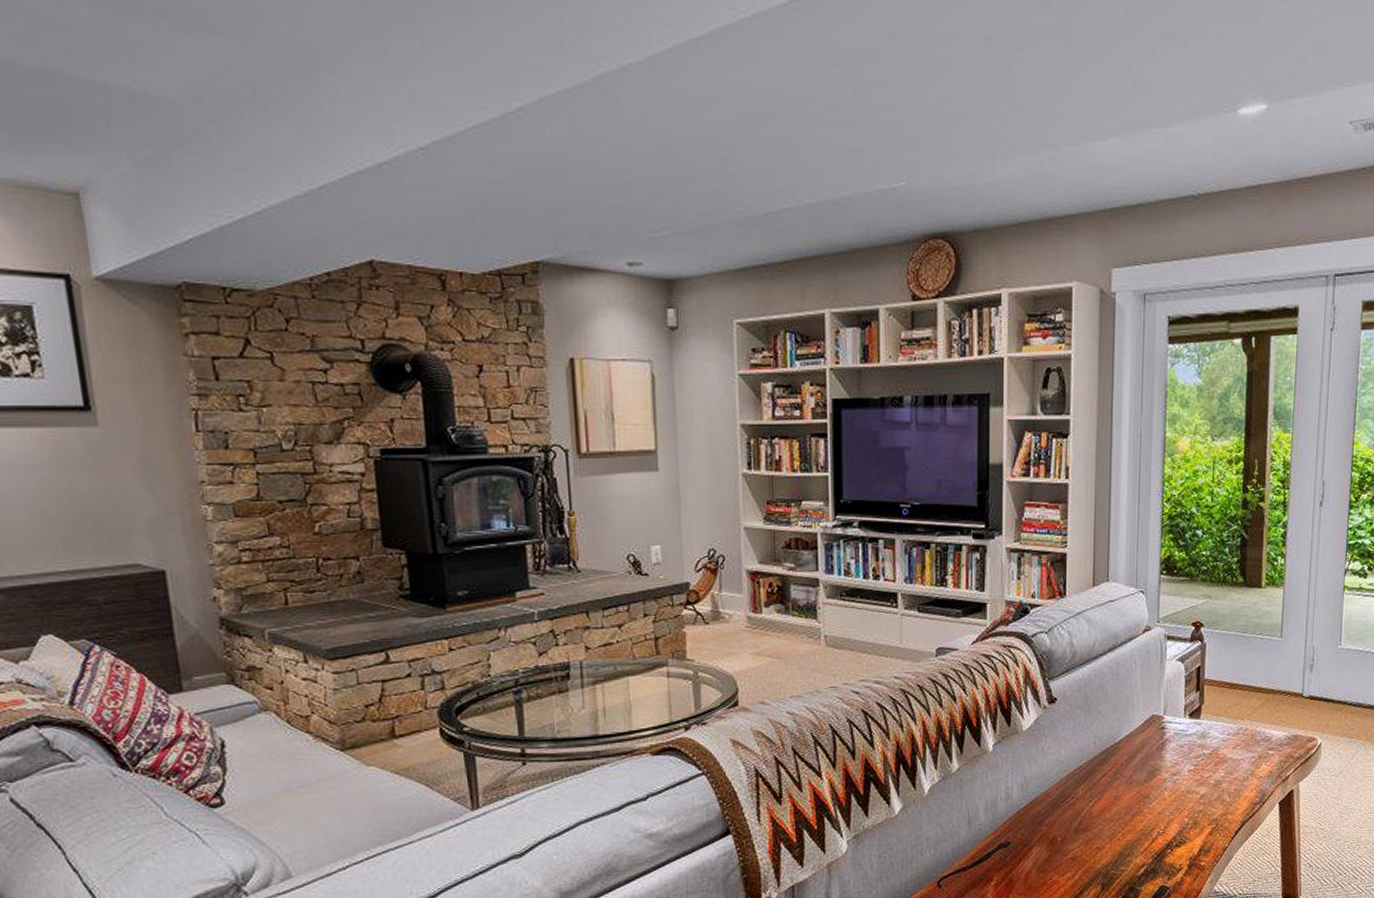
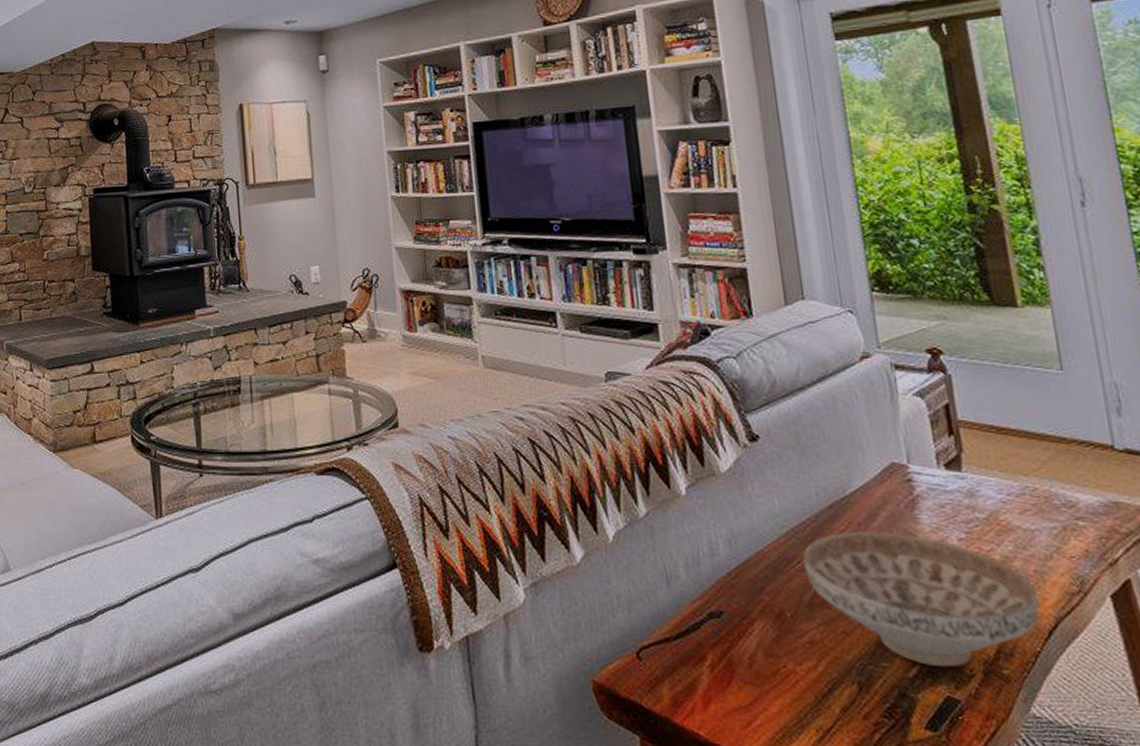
decorative bowl: none [1076,769,1234,866] -> present [803,531,1040,668]

